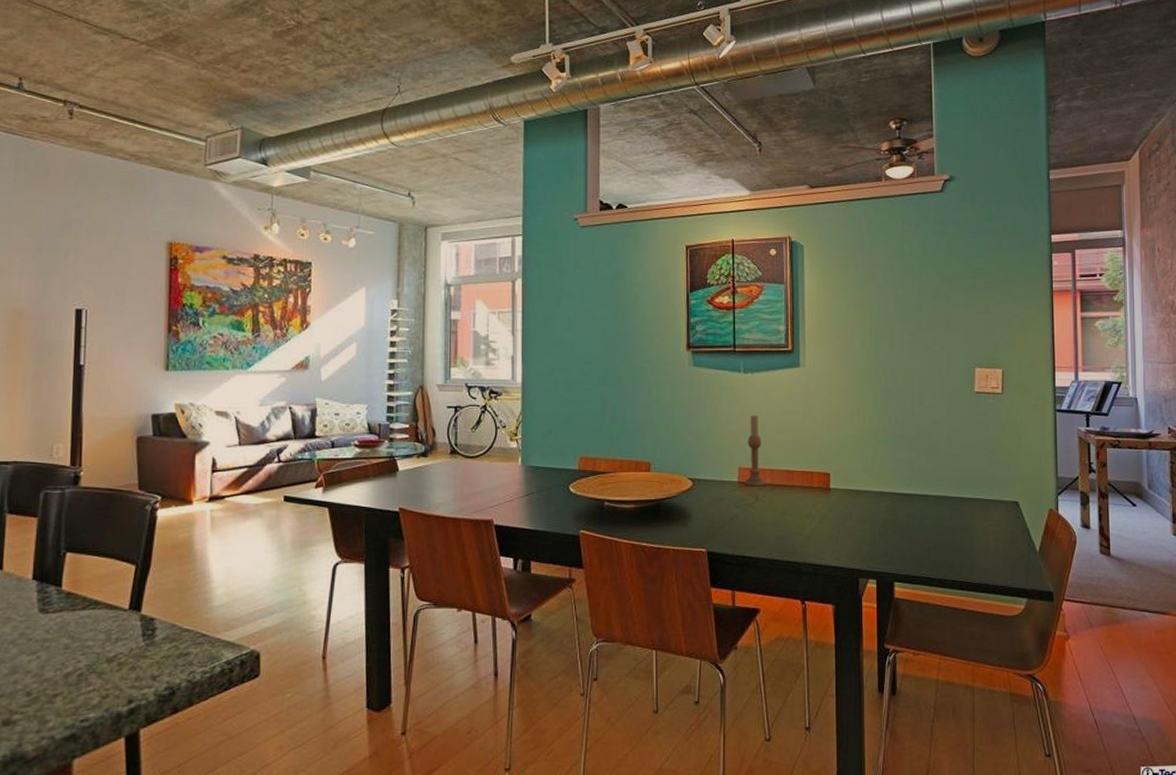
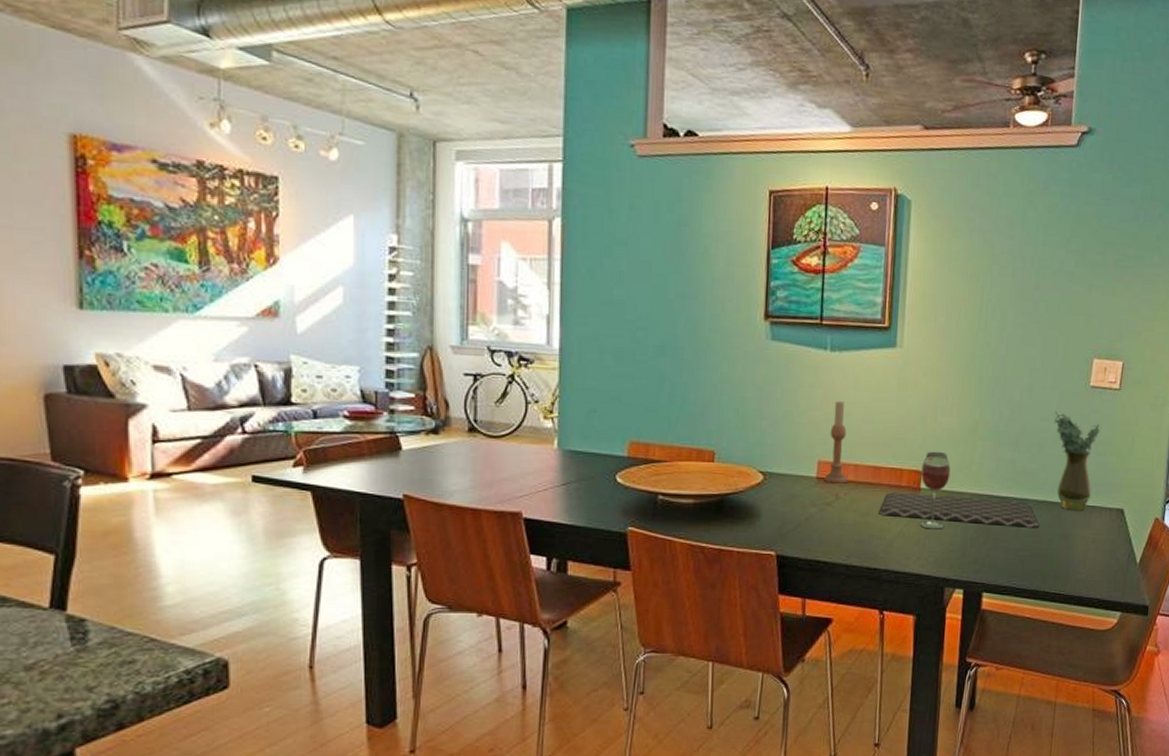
placemat: none [795,492,942,522] -> present [879,492,1040,529]
wineglass: none [829,455,856,525] -> present [920,451,951,529]
vase: none [945,415,988,505] -> present [1054,411,1100,512]

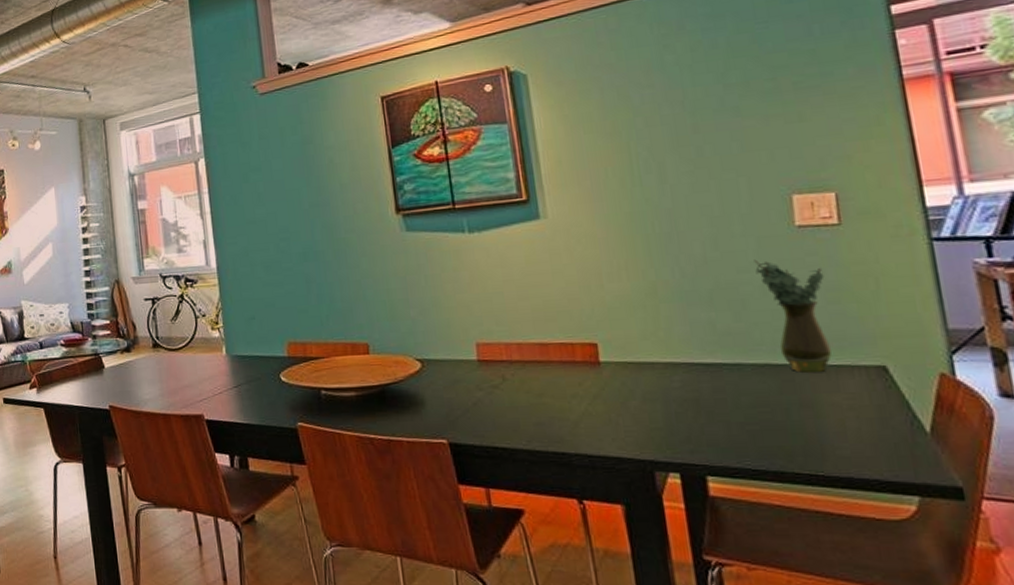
candlestick: present [824,401,848,484] -> none [483,280,513,365]
placemat: present [879,492,1040,529] -> none [555,367,767,398]
wineglass: present [920,451,951,529] -> none [595,320,638,406]

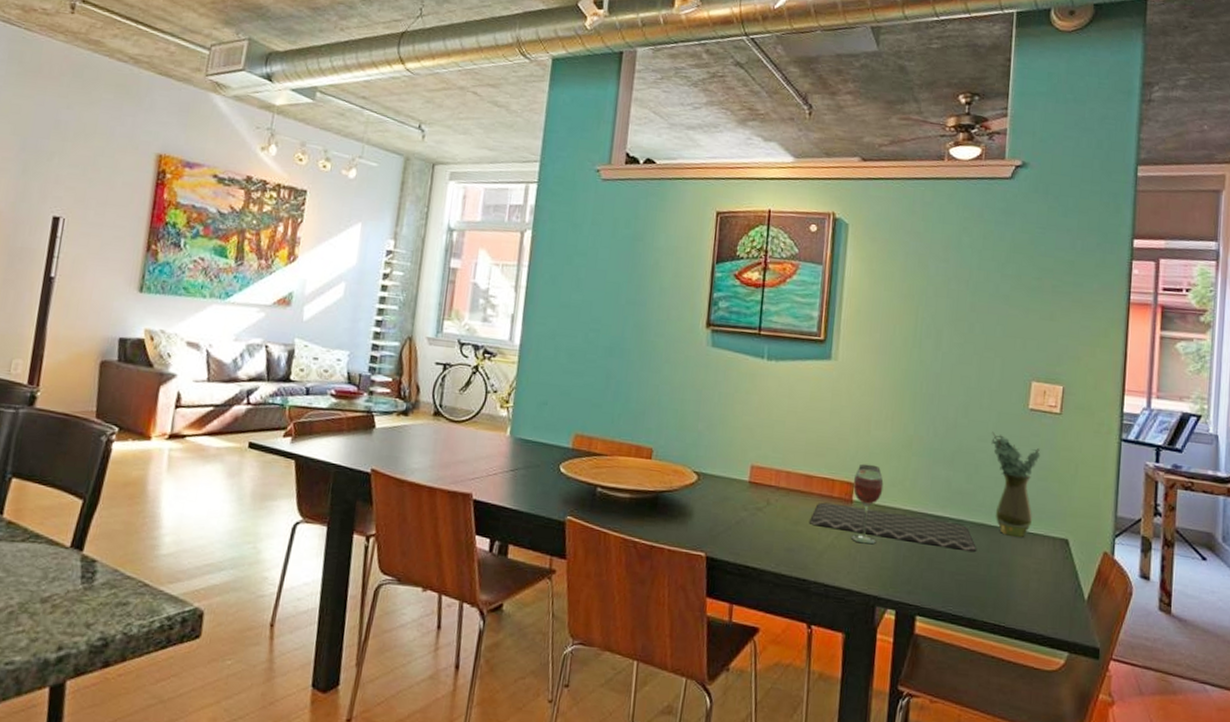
placemat: none [555,367,767,398] -> present [810,502,977,553]
wineglass: none [595,320,638,406] -> present [852,463,884,545]

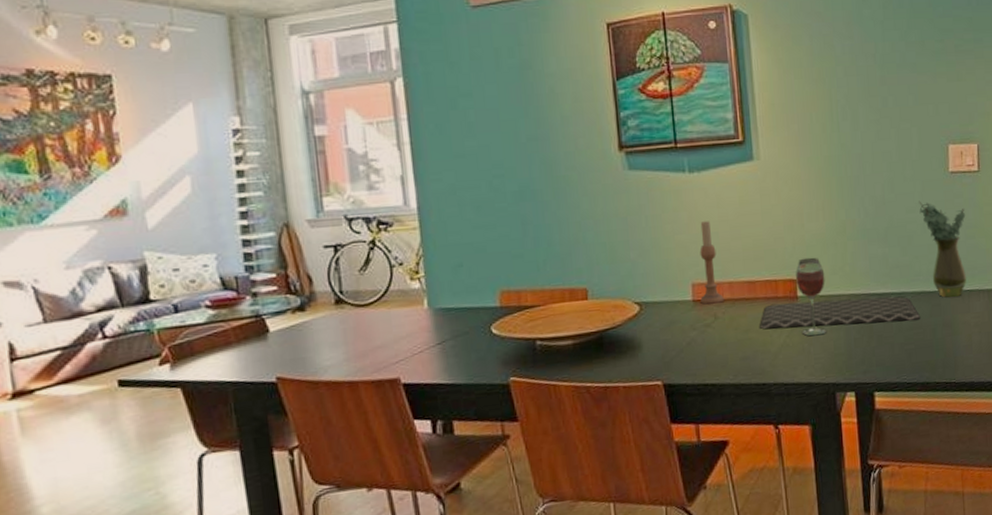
candlestick: none [756,408,780,490] -> present [699,221,724,305]

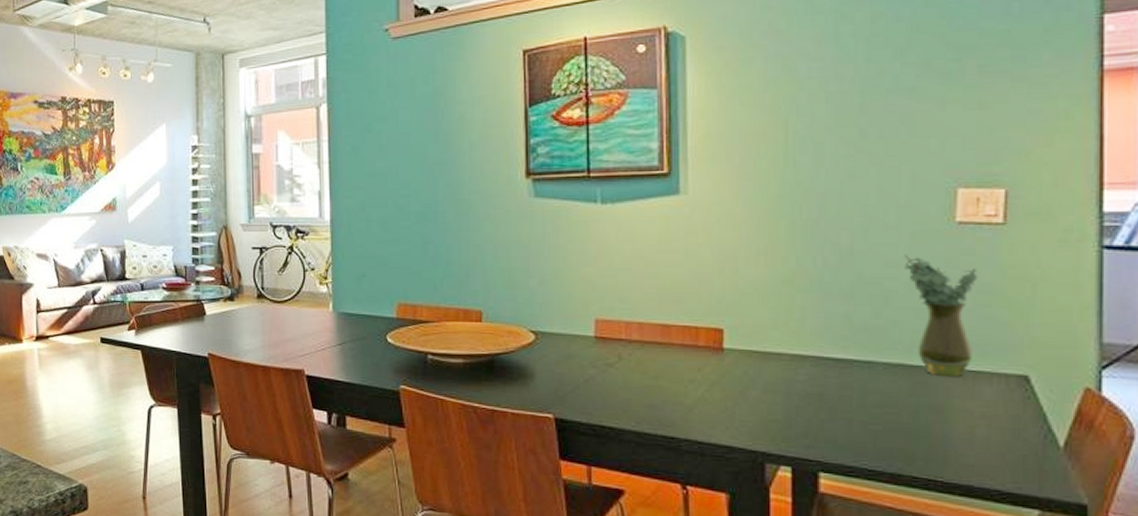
candlestick: present [699,221,724,305] -> none [604,256,631,343]
placemat: present [760,296,921,330] -> none [673,352,896,398]
wineglass: present [795,257,826,337] -> none [722,306,762,396]

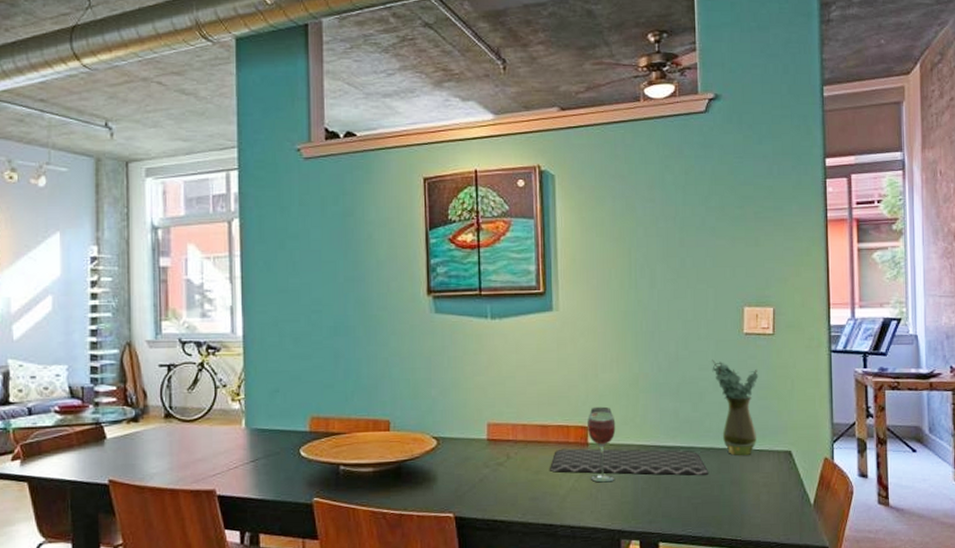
placemat: none [673,352,896,398] -> present [550,448,709,476]
wineglass: none [722,306,762,396] -> present [586,406,616,483]

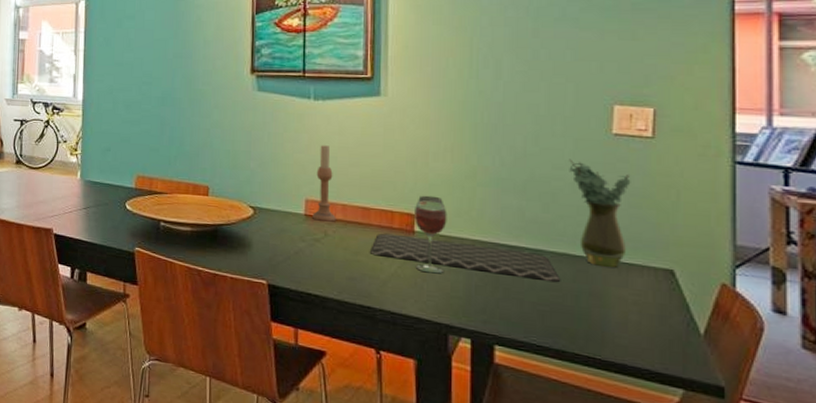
candlestick: none [495,365,517,444] -> present [312,145,336,222]

